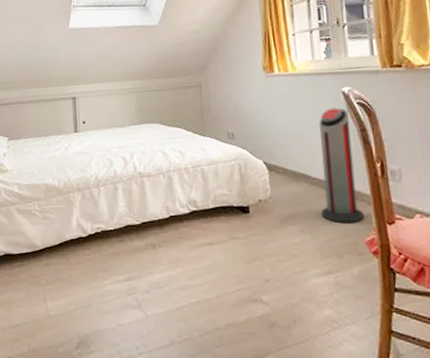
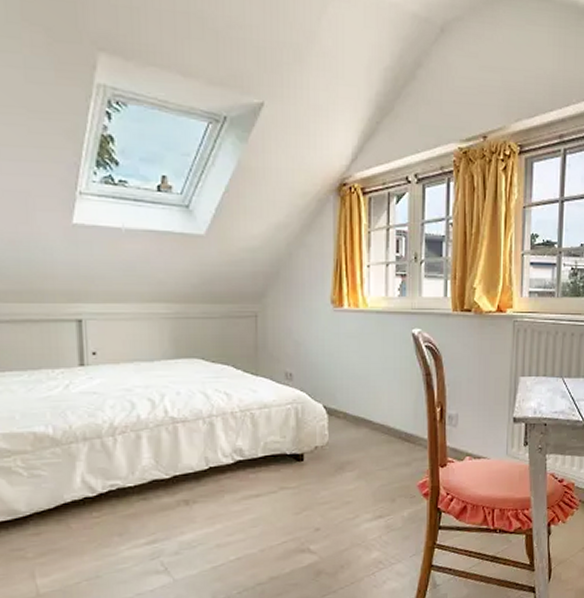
air purifier: present [318,108,365,224] -> none [379,350,420,468]

